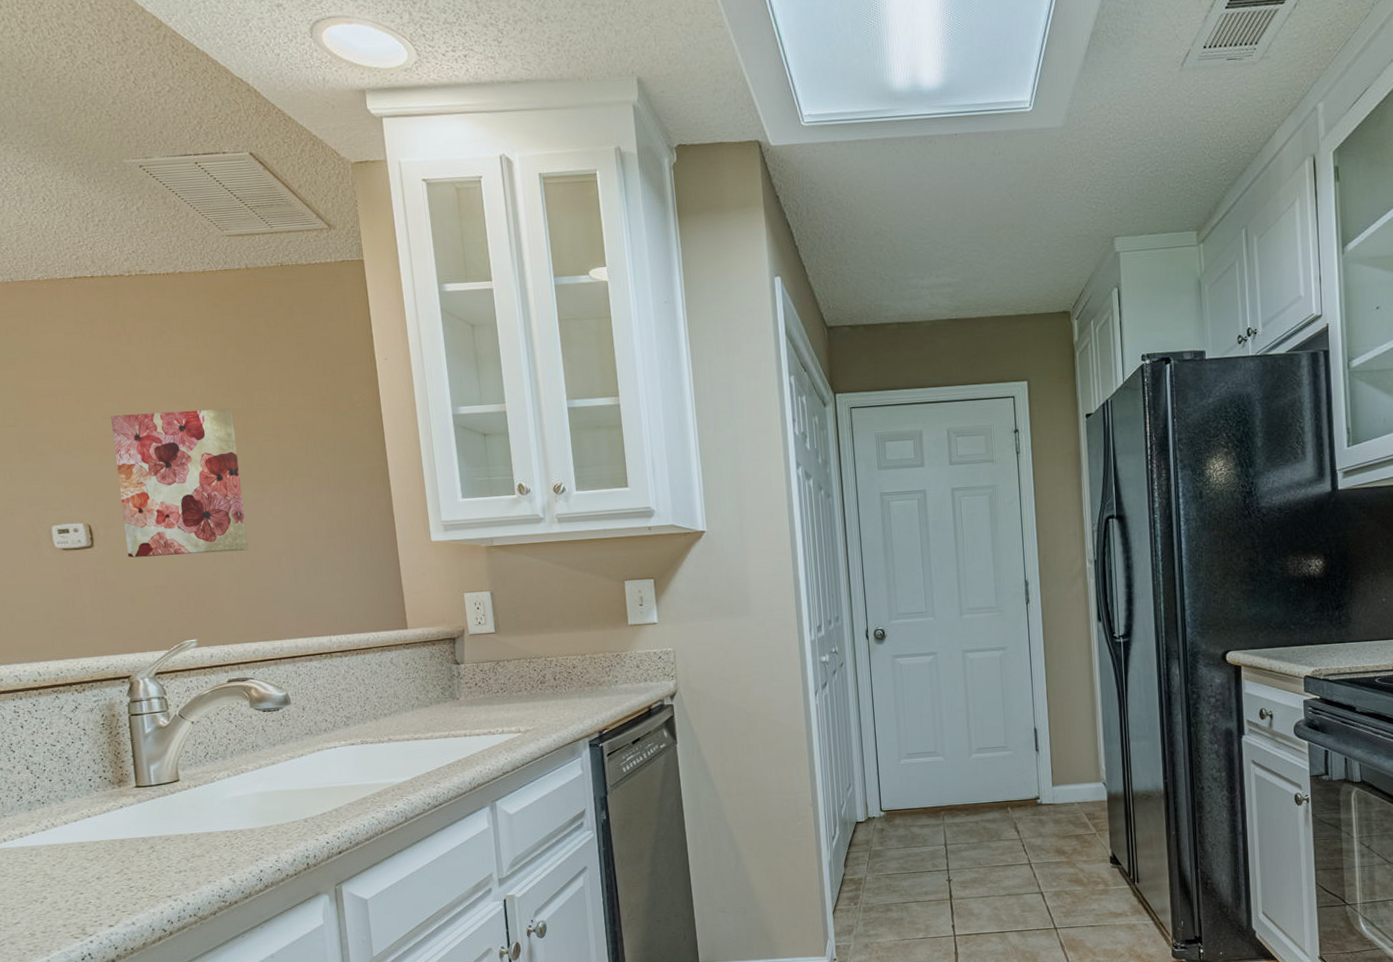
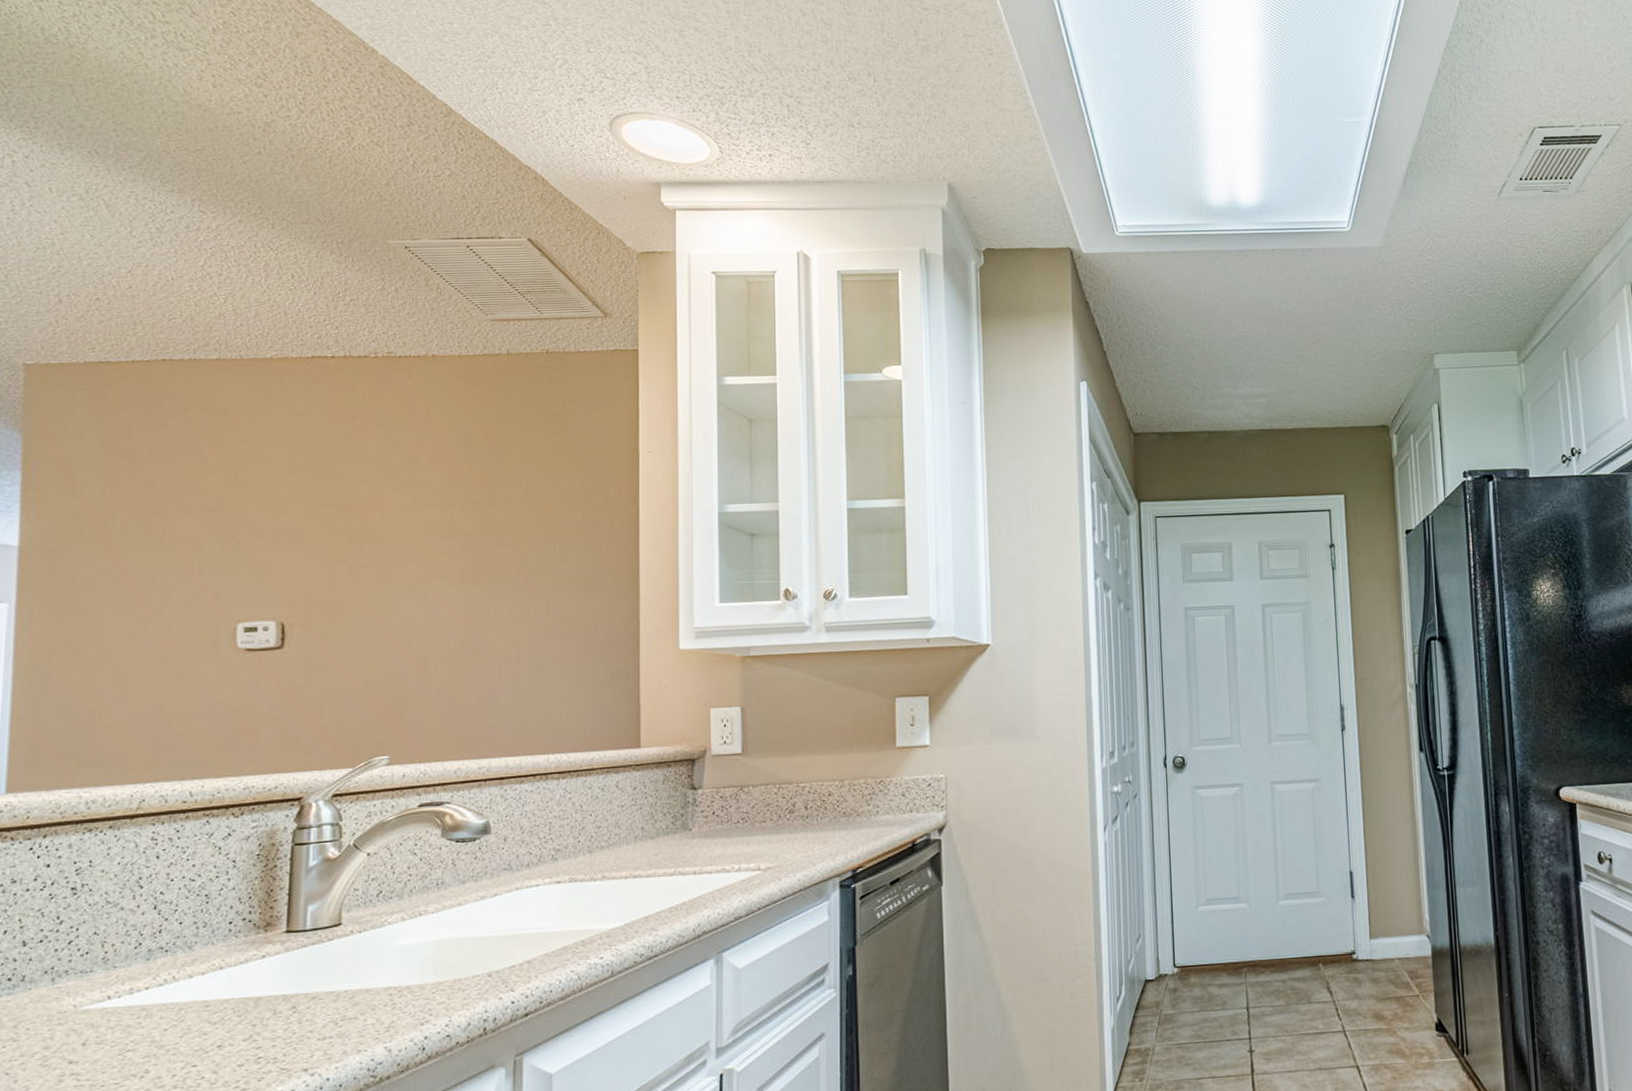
wall art: present [111,409,248,558] -> none [323,499,470,661]

